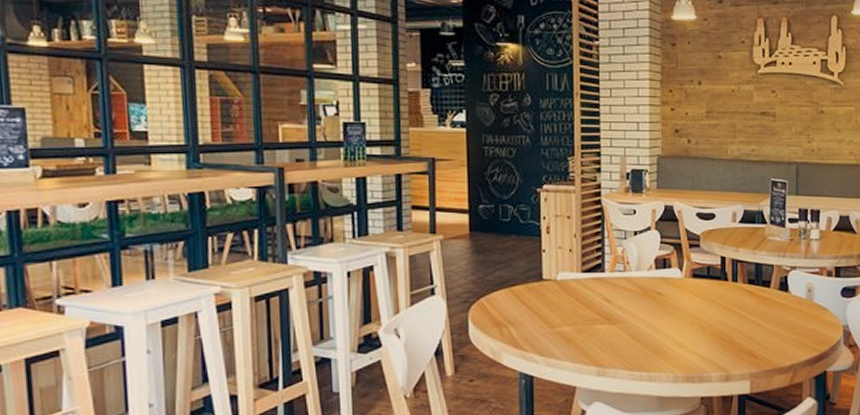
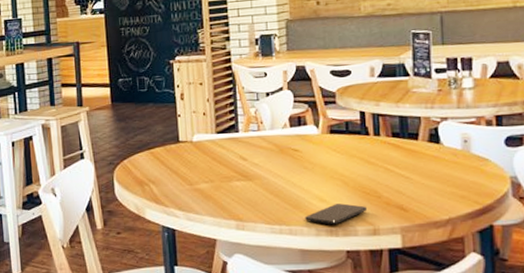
smartphone: none [664,349,722,371] -> present [305,203,368,225]

